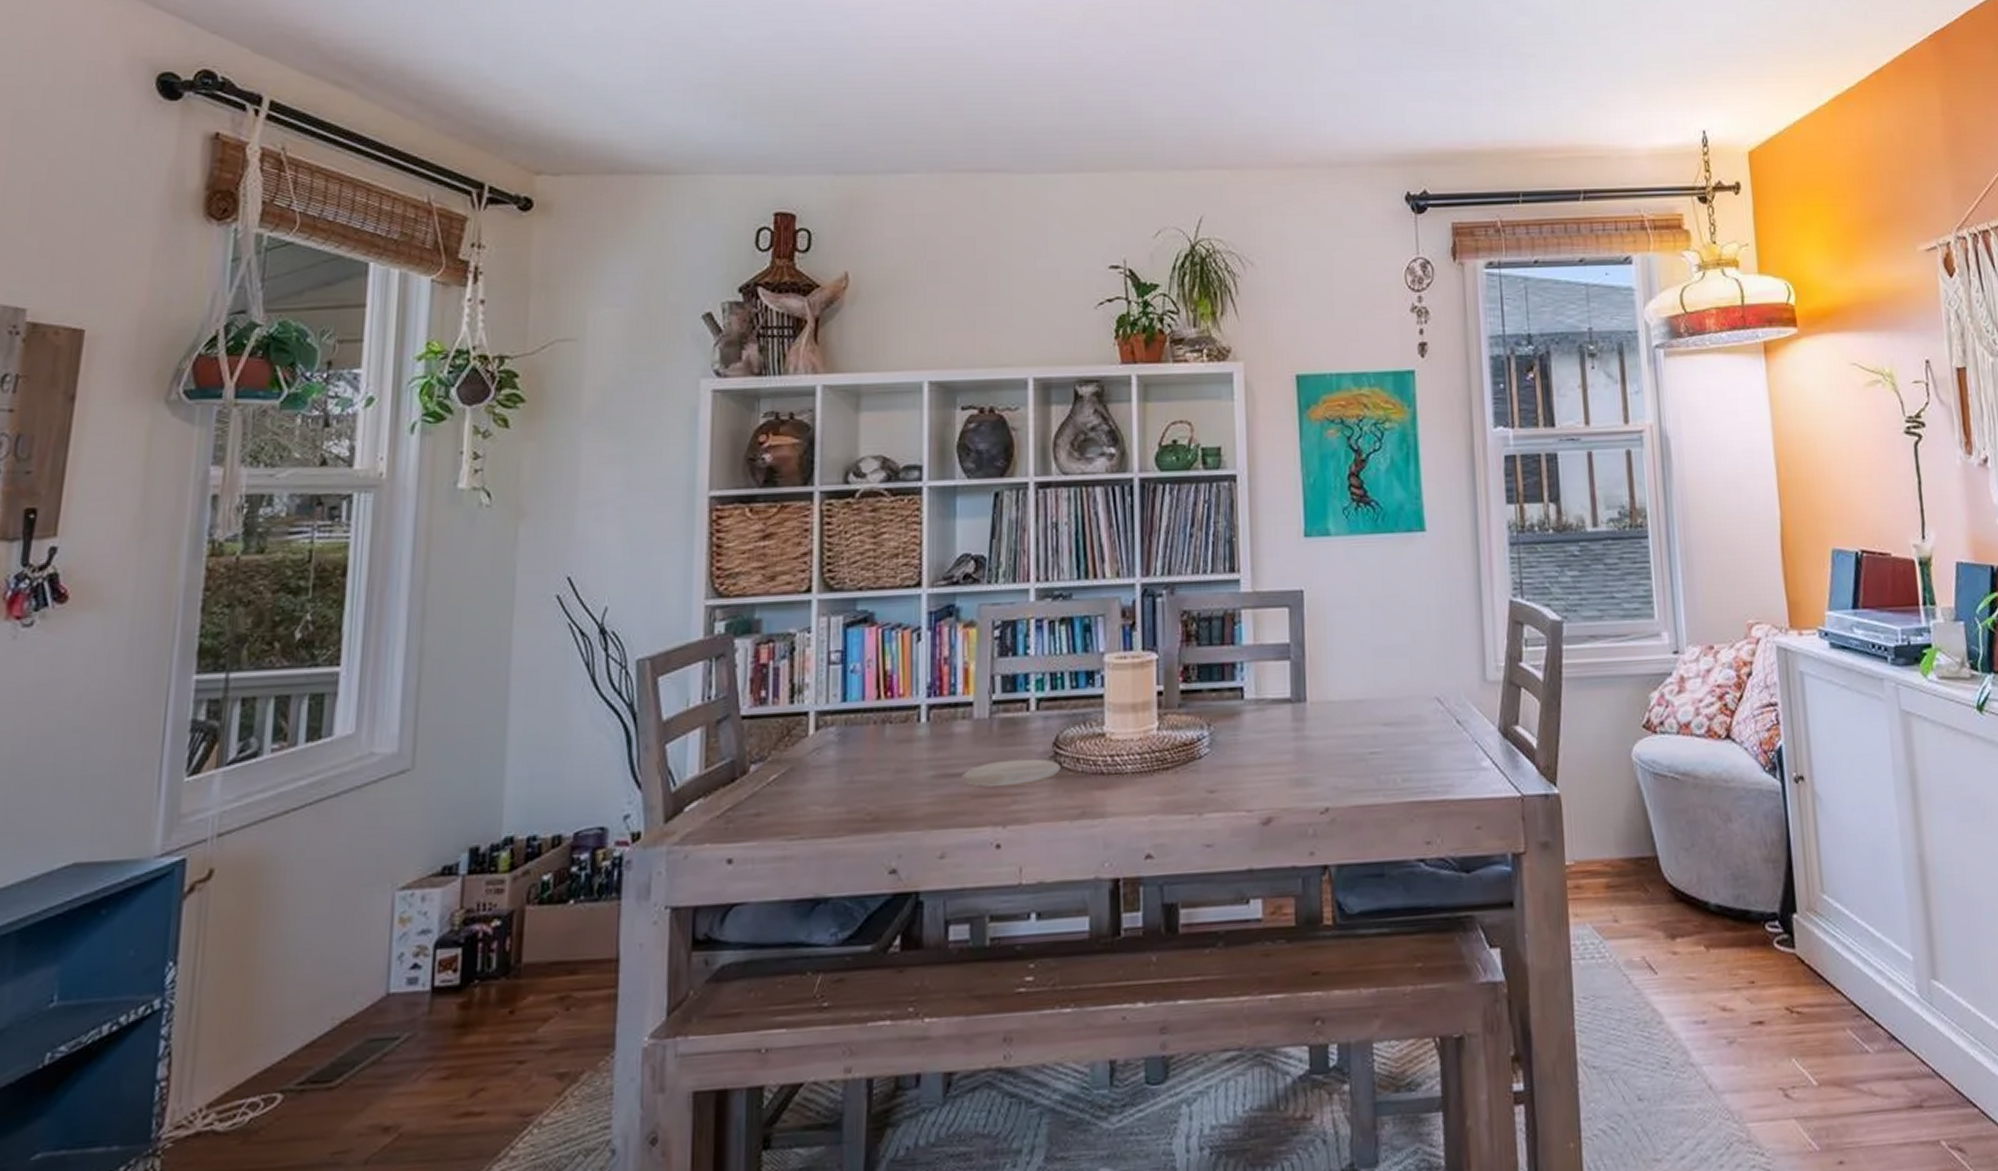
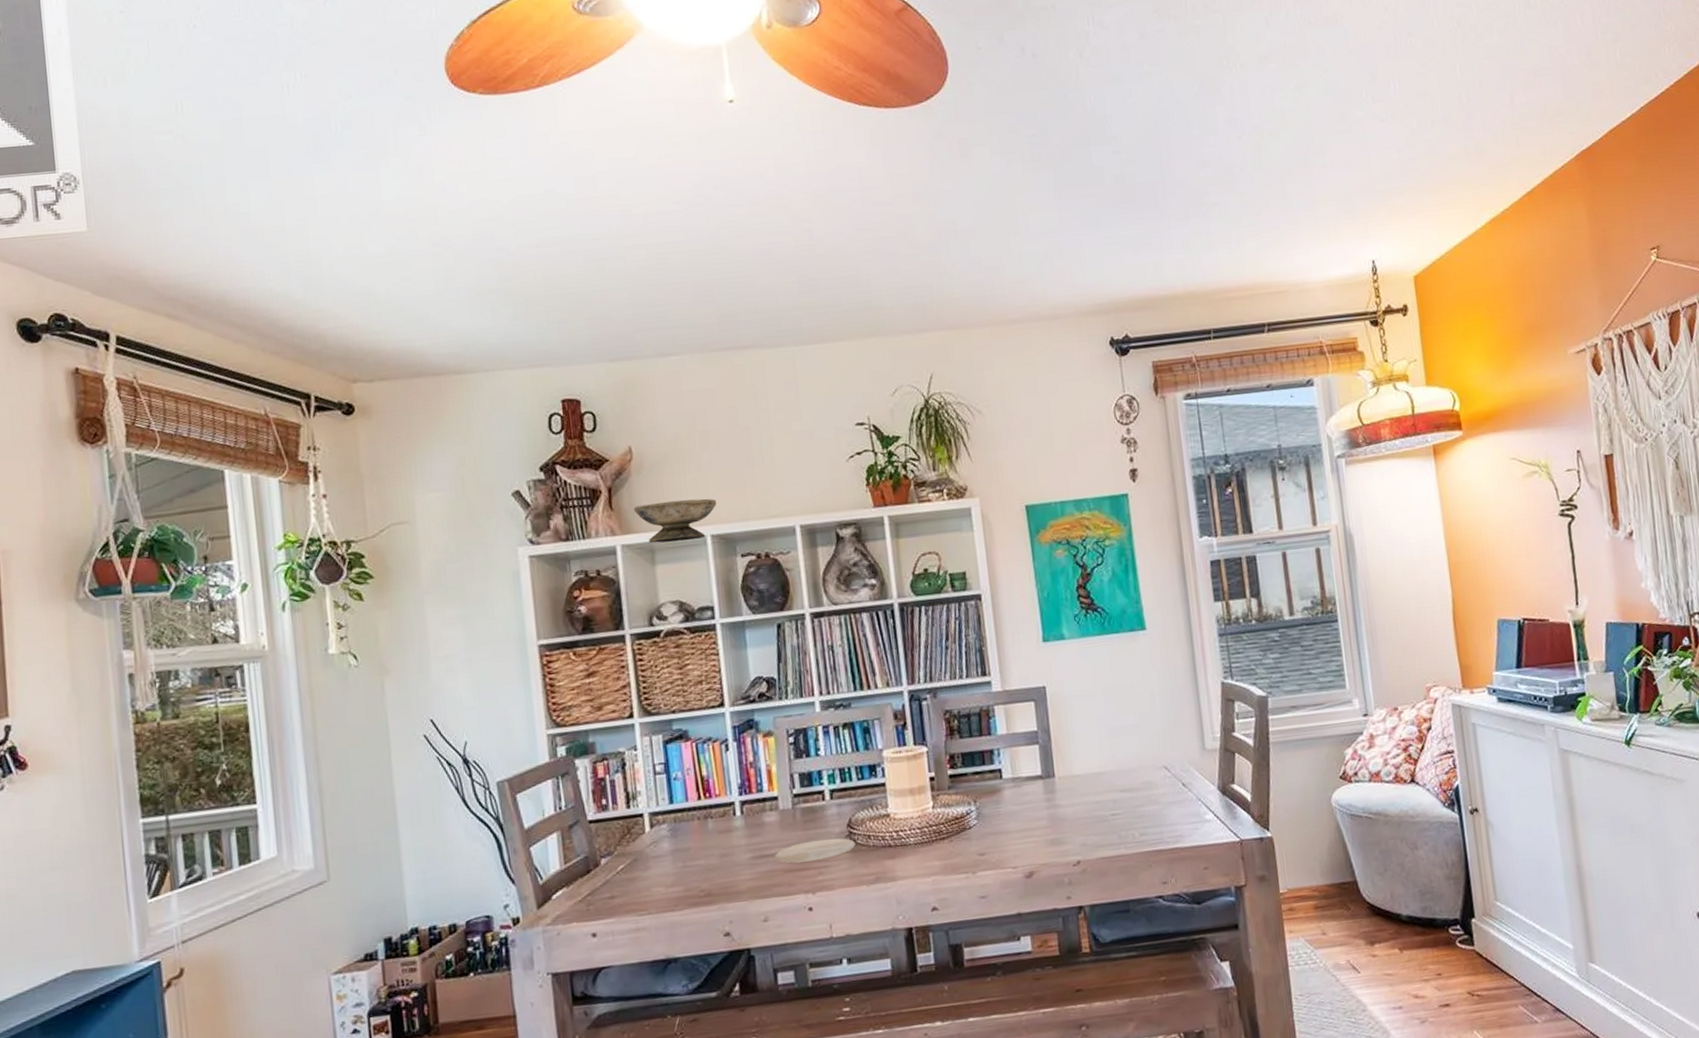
decorative bowl: none [842,338,940,387] -> present [633,498,717,544]

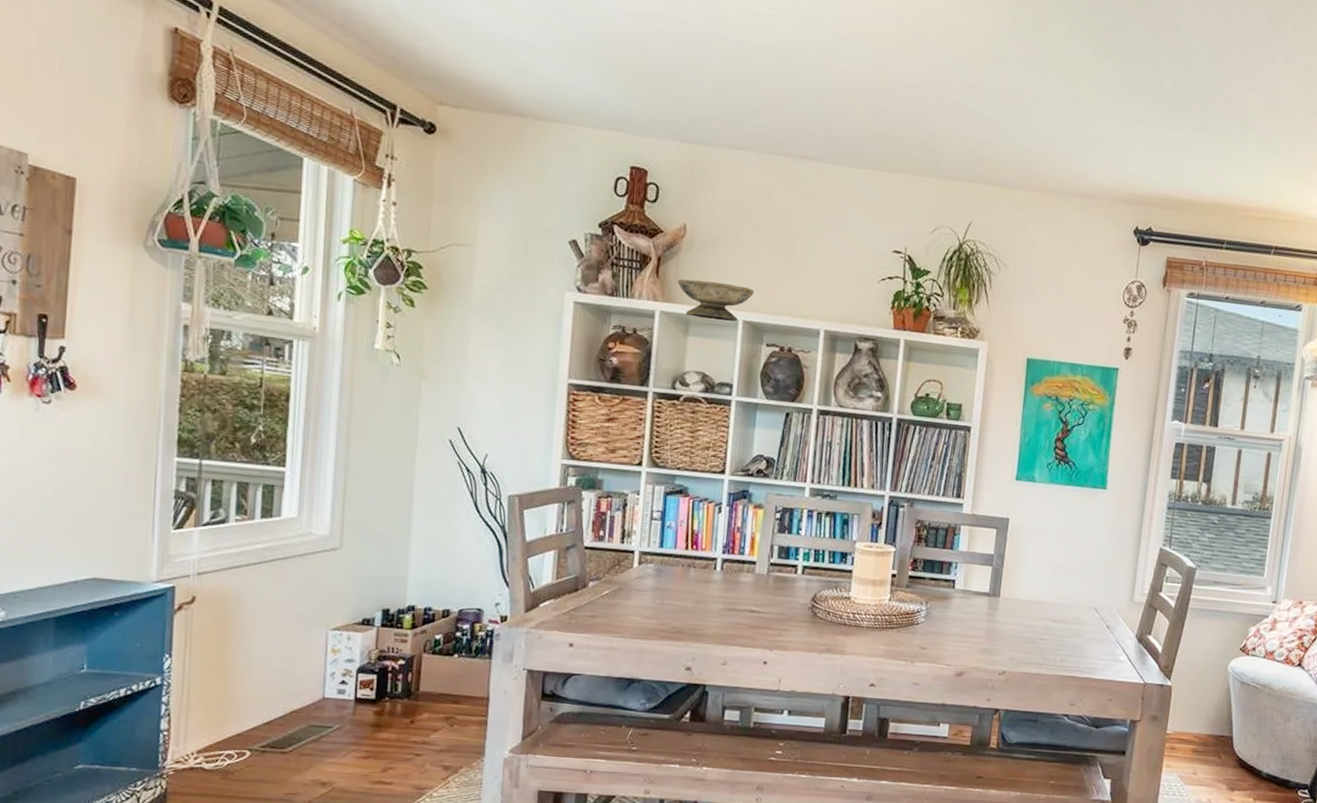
plate: present [774,838,856,865] -> none [742,605,816,625]

